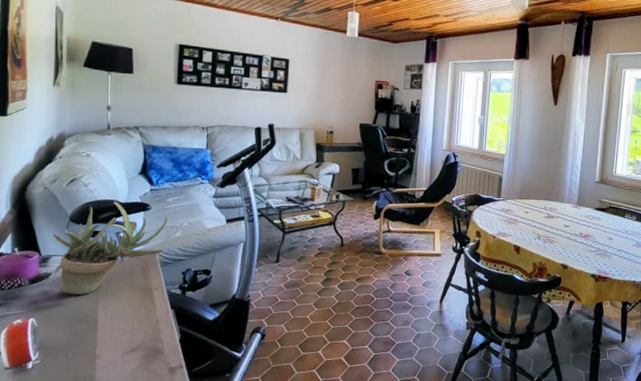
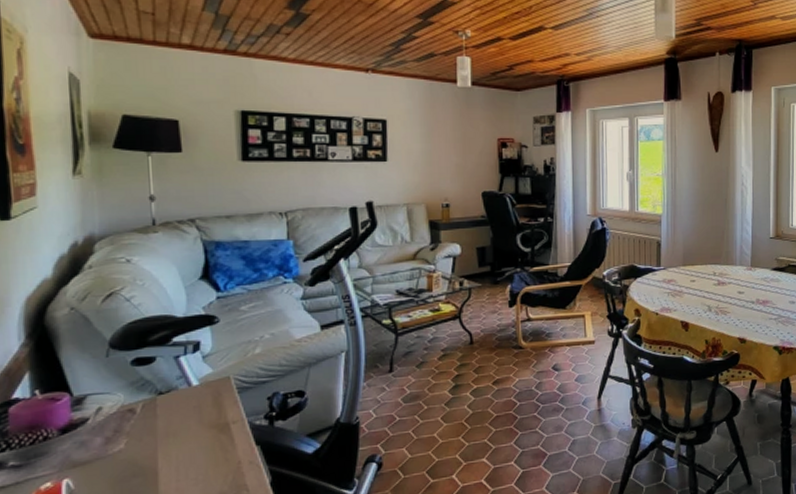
succulent plant: present [53,201,169,294] -> none [87,316,244,442]

